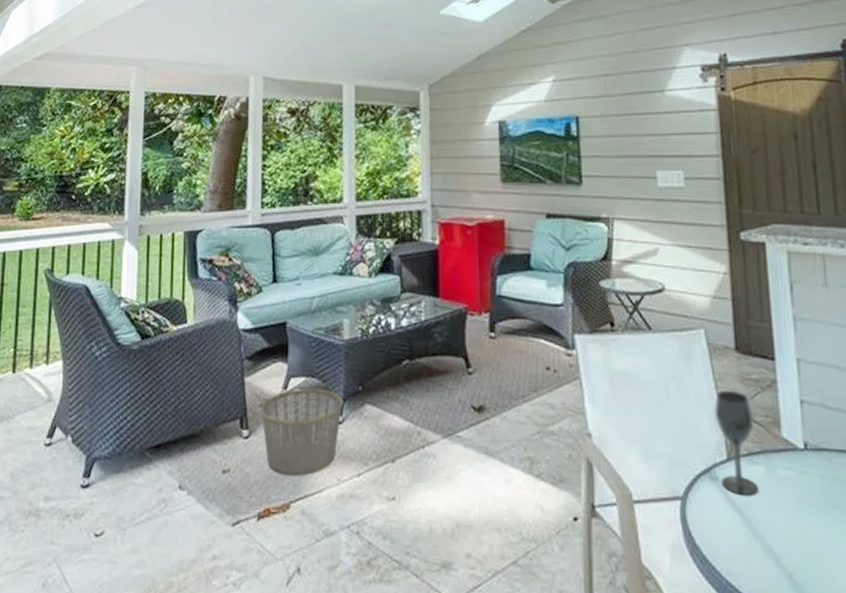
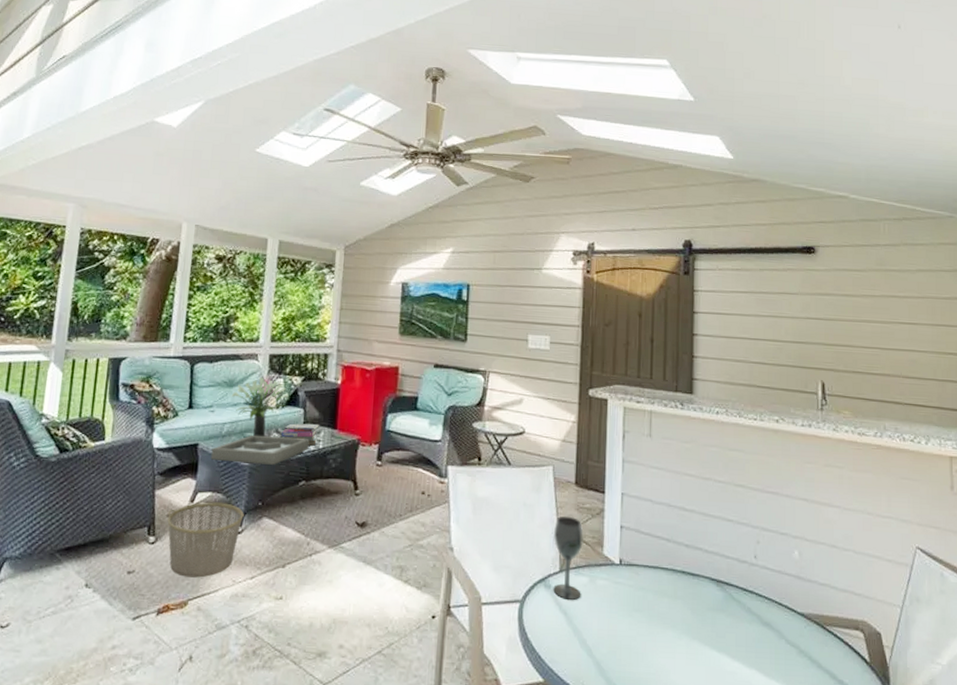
decorative tray: none [301,308,410,342] -> present [210,434,310,465]
flower arrangement: none [318,243,381,310] -> present [231,378,289,437]
books: none [377,293,419,318] -> present [281,423,319,446]

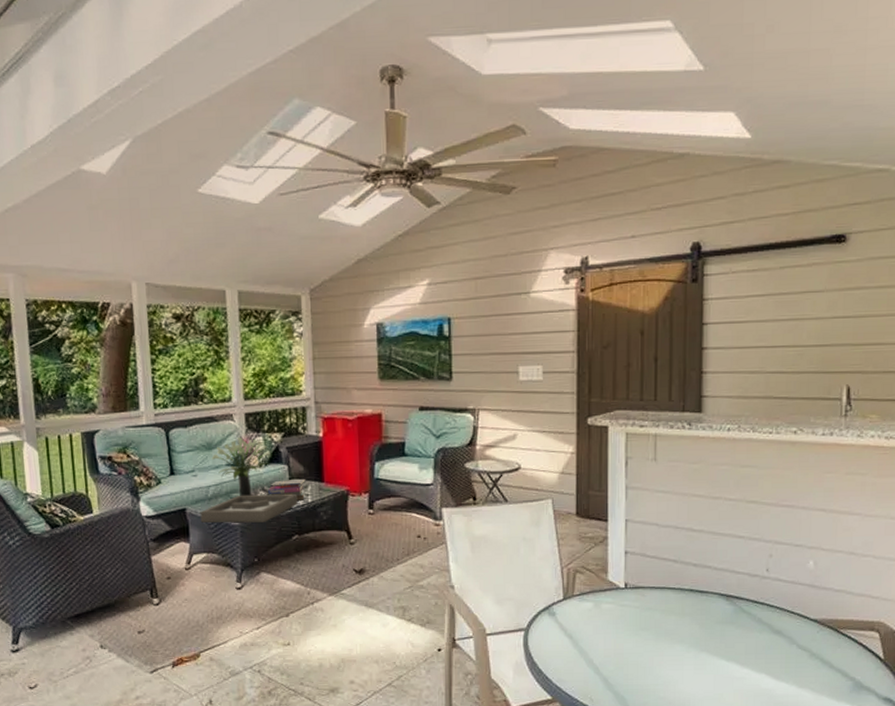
basket: present [167,502,244,578] -> none [167,562,242,632]
wine glass: present [553,515,585,601] -> none [556,546,588,625]

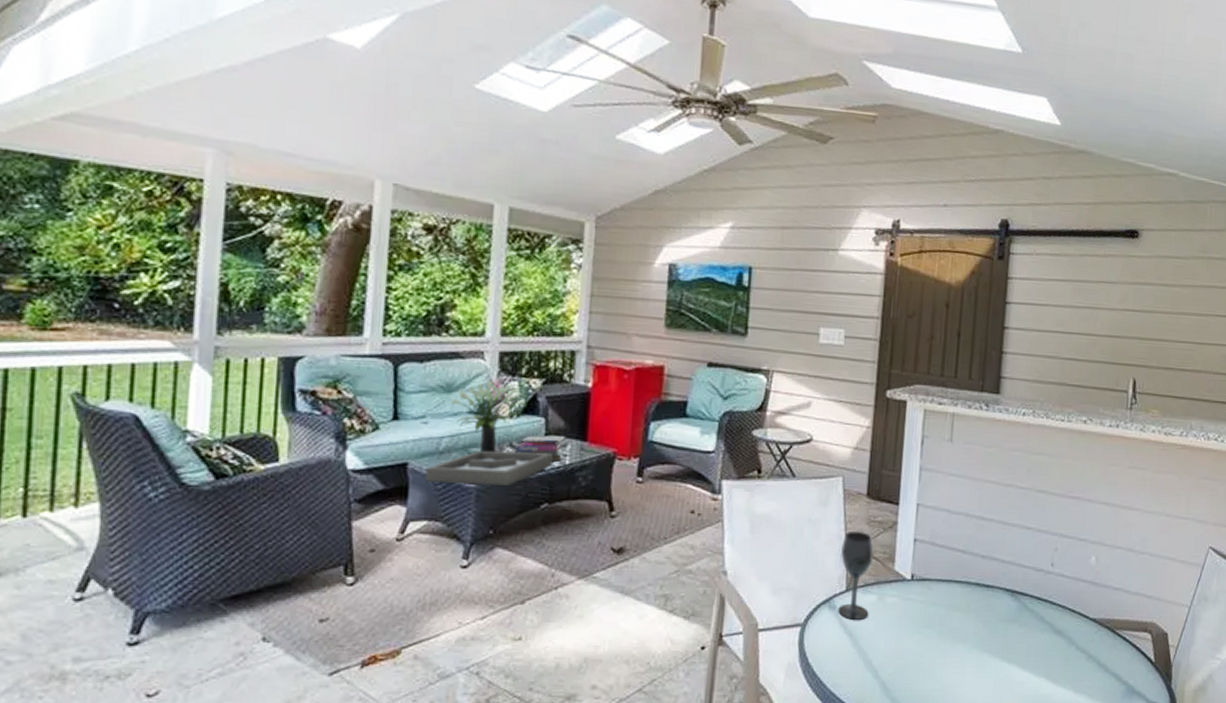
wine glass: none [556,546,588,625] -> present [838,530,875,621]

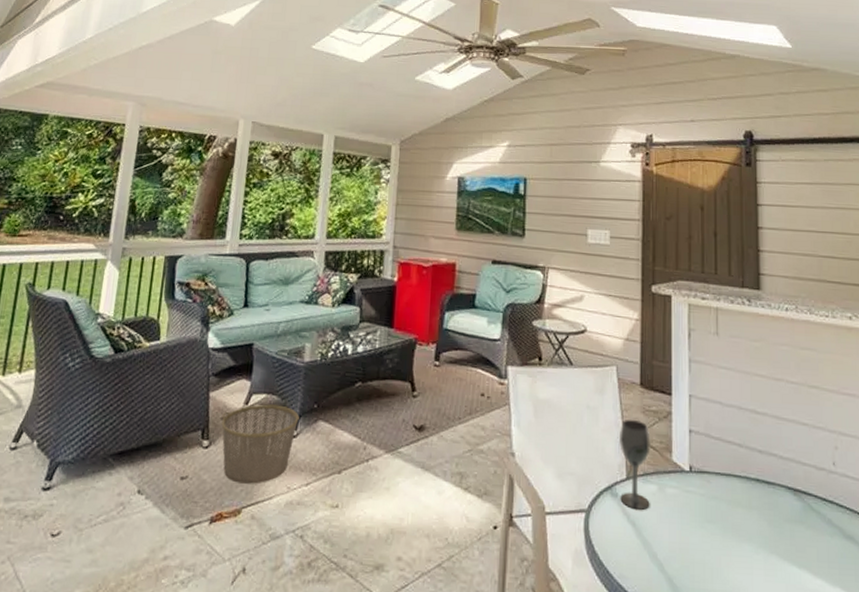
basket: none [370,532,471,622] -> present [221,404,299,484]
decorative tray: present [425,450,553,486] -> none [265,334,366,365]
flower arrangement: present [450,380,525,452] -> none [286,275,345,336]
books: present [517,435,565,462] -> none [337,322,376,345]

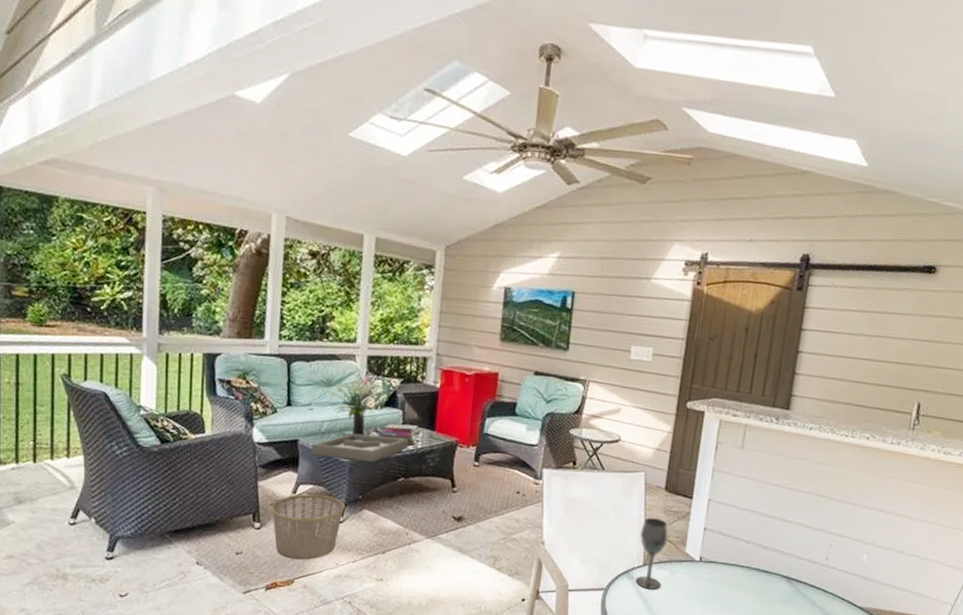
decorative tray: none [265,334,366,365] -> present [311,433,408,462]
flower arrangement: none [286,275,345,336] -> present [329,378,387,435]
books: none [337,322,376,345] -> present [380,423,418,446]

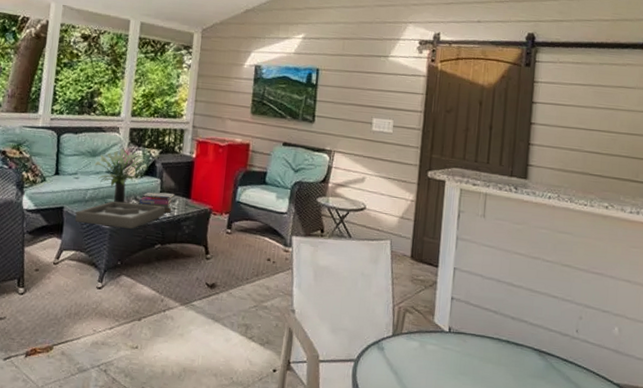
basket: present [271,493,345,560] -> none [35,259,105,327]
wine glass: present [635,517,669,590] -> none [385,286,417,362]

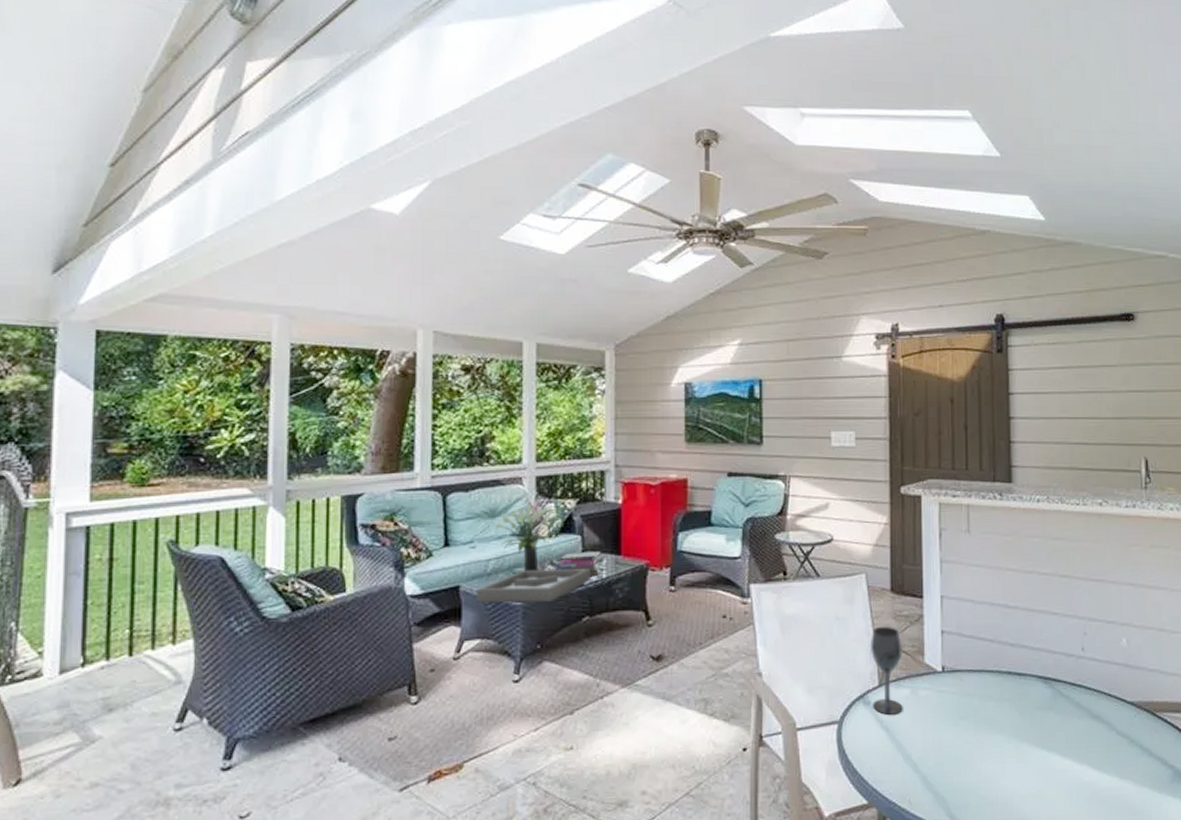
wine glass: none [385,286,417,362] -> present [871,625,904,716]

